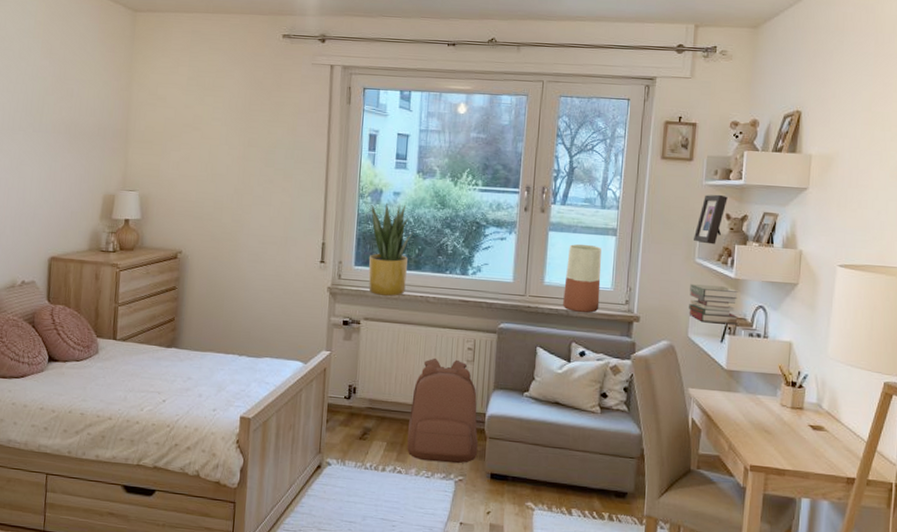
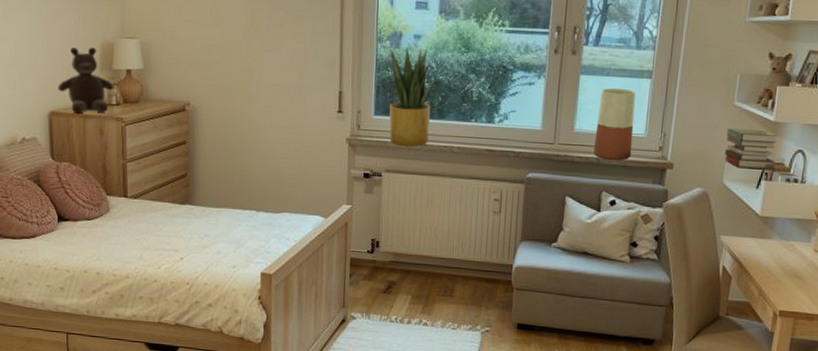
teddy bear: none [59,198,112,260] -> present [57,47,114,114]
backpack: present [407,358,478,464] -> none [432,209,505,315]
picture frame: present [694,194,728,245] -> none [733,31,772,86]

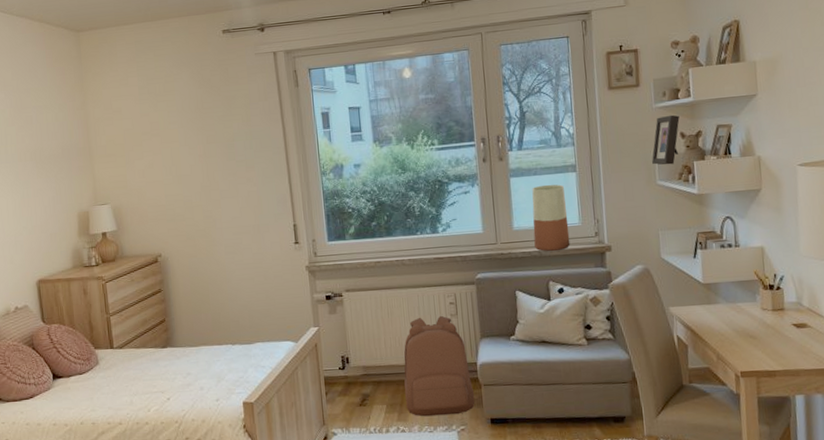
teddy bear: present [57,47,114,114] -> none [43,217,93,279]
planter: present [389,47,436,148] -> none [334,175,381,267]
backpack: none [432,209,505,315] -> present [403,315,475,417]
books: present [724,128,777,170] -> none [655,203,708,241]
picture frame: none [733,31,772,86] -> present [652,114,680,165]

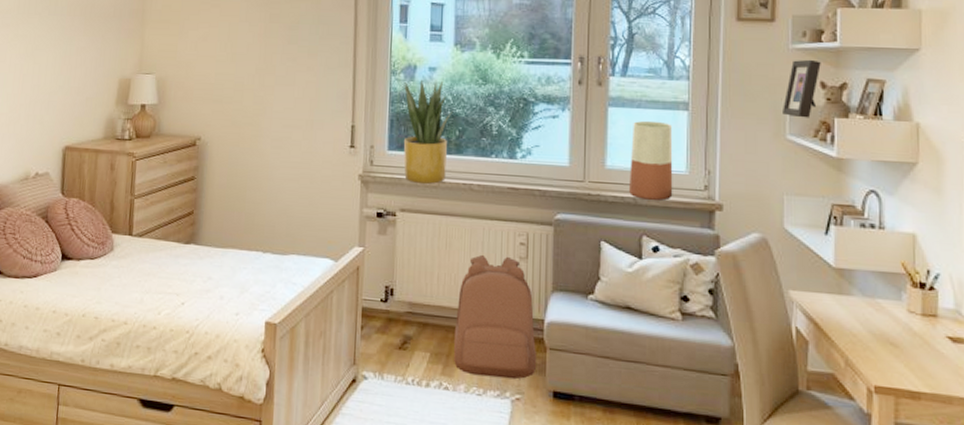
planter: none [334,175,381,267] -> present [403,79,452,185]

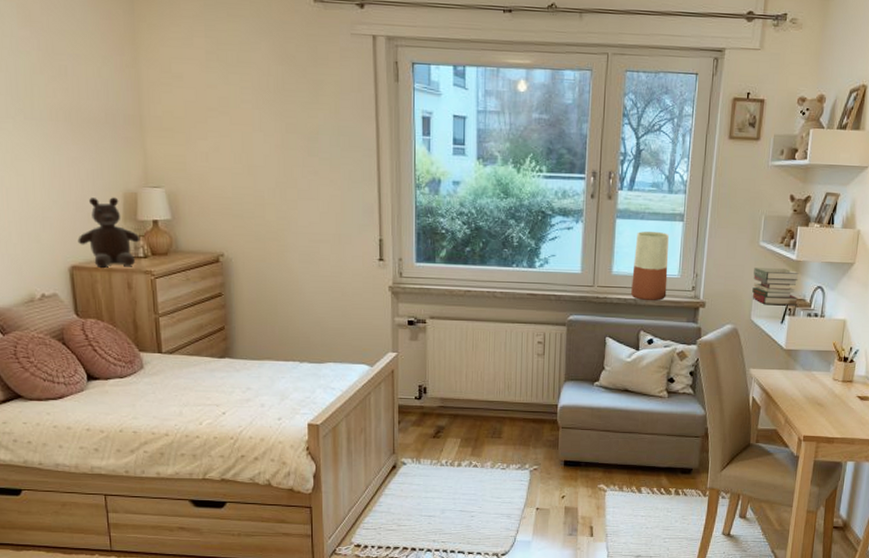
teddy bear: none [74,83,128,149] -> present [77,197,141,268]
planter: present [403,79,452,185] -> none [428,193,476,294]
backpack: present [453,254,536,380] -> none [481,353,551,454]
books: none [782,165,845,214] -> present [752,268,799,306]
picture frame: present [783,59,821,118] -> none [759,175,793,227]

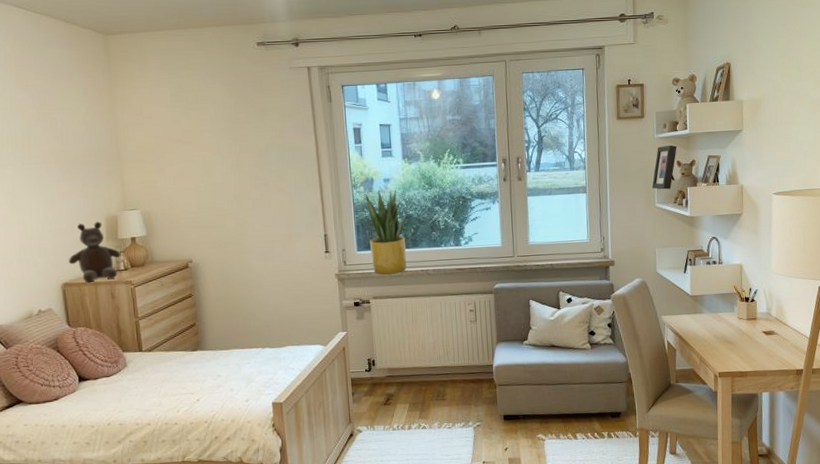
planter: none [428,193,476,294] -> present [364,189,407,275]
vase: present [631,231,669,302] -> none [546,203,579,265]
books: present [752,268,799,306] -> none [654,225,696,258]
picture frame: none [759,175,793,227] -> present [652,145,677,190]

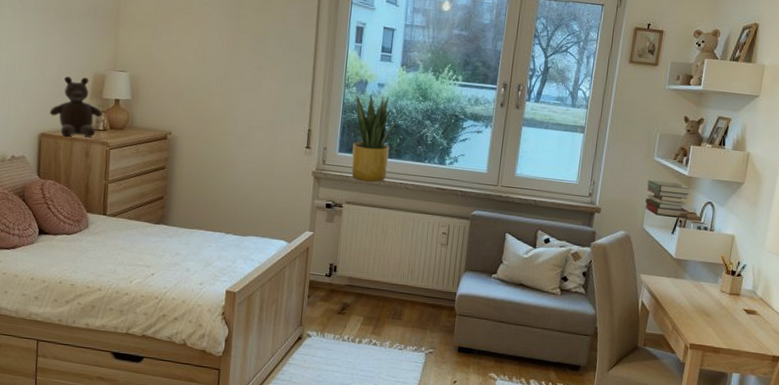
picture frame: present [652,145,677,190] -> none [654,98,687,145]
books: none [654,225,696,258] -> present [645,180,690,219]

